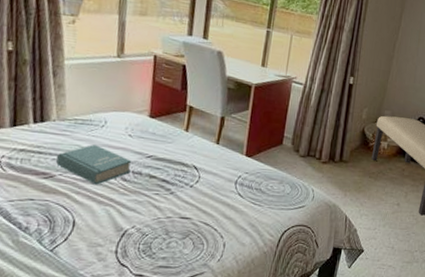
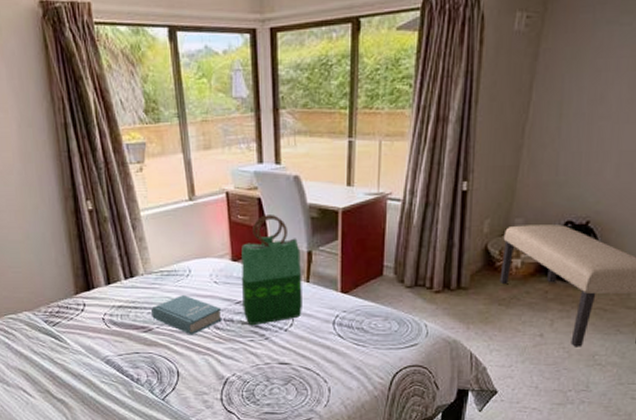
tote bag: none [153,80,215,180] -> present [241,215,302,326]

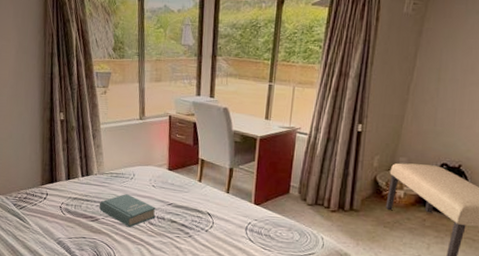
tote bag: present [241,215,302,326] -> none [173,136,224,225]

